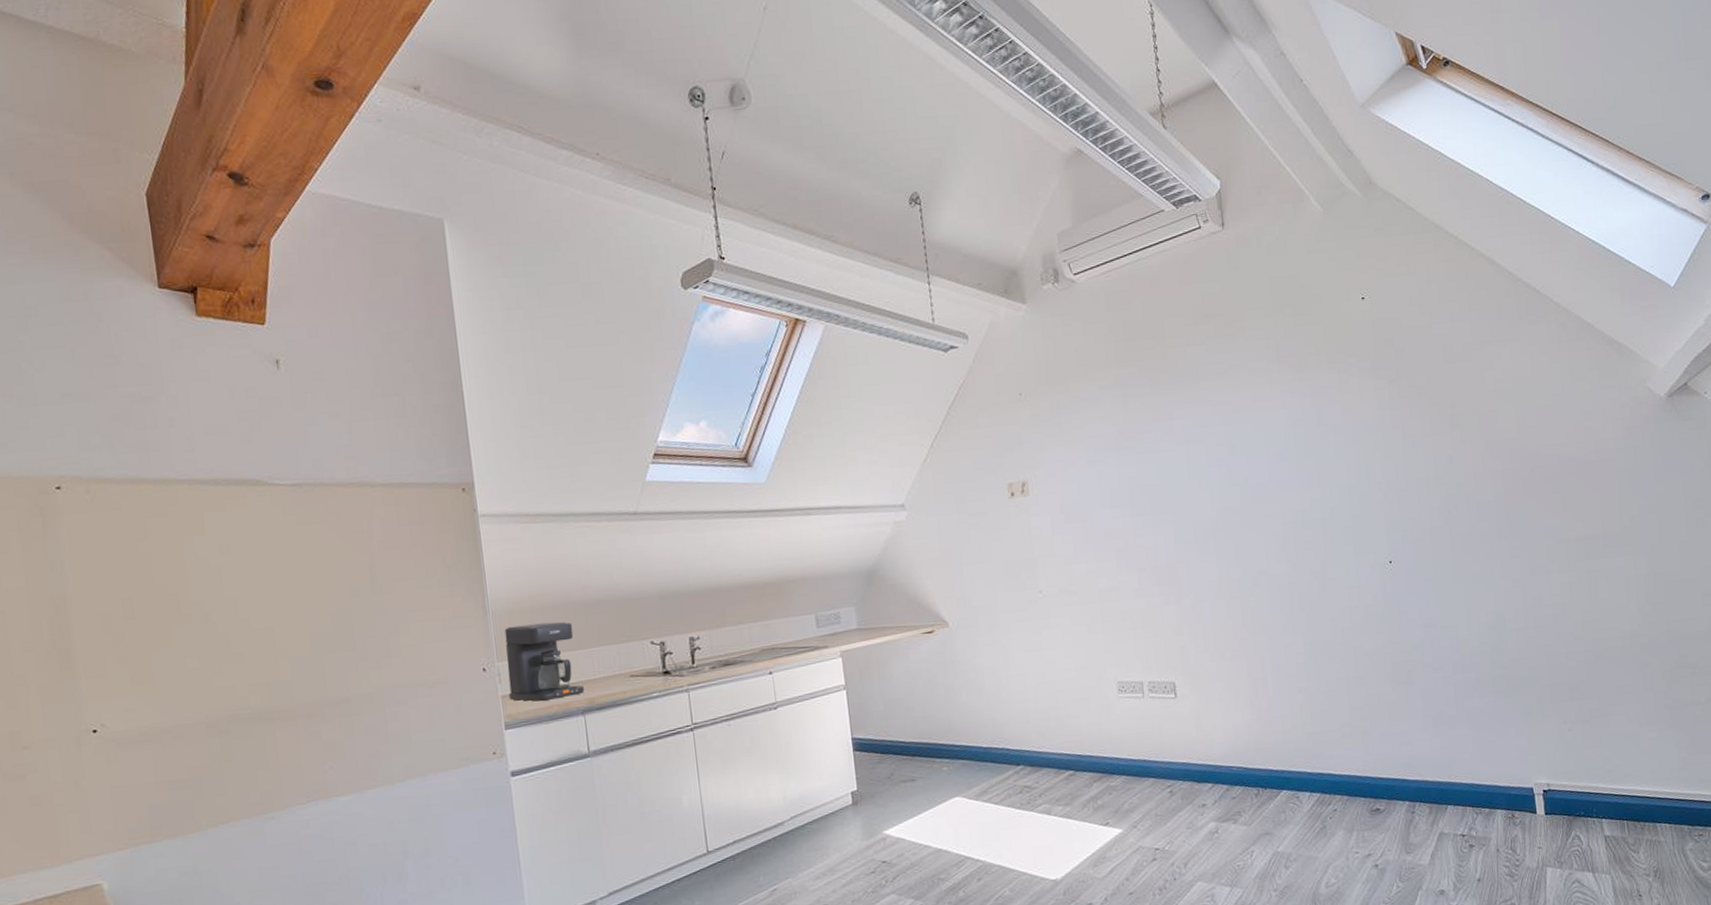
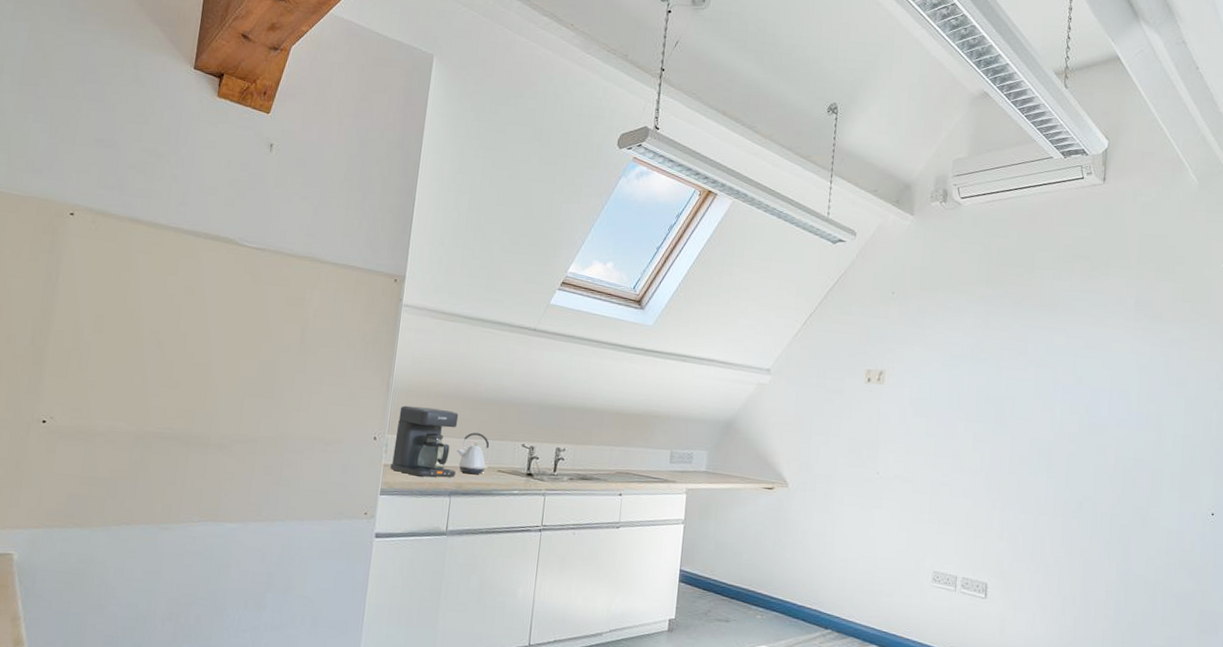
kettle: none [579,639,619,687] -> present [457,432,490,475]

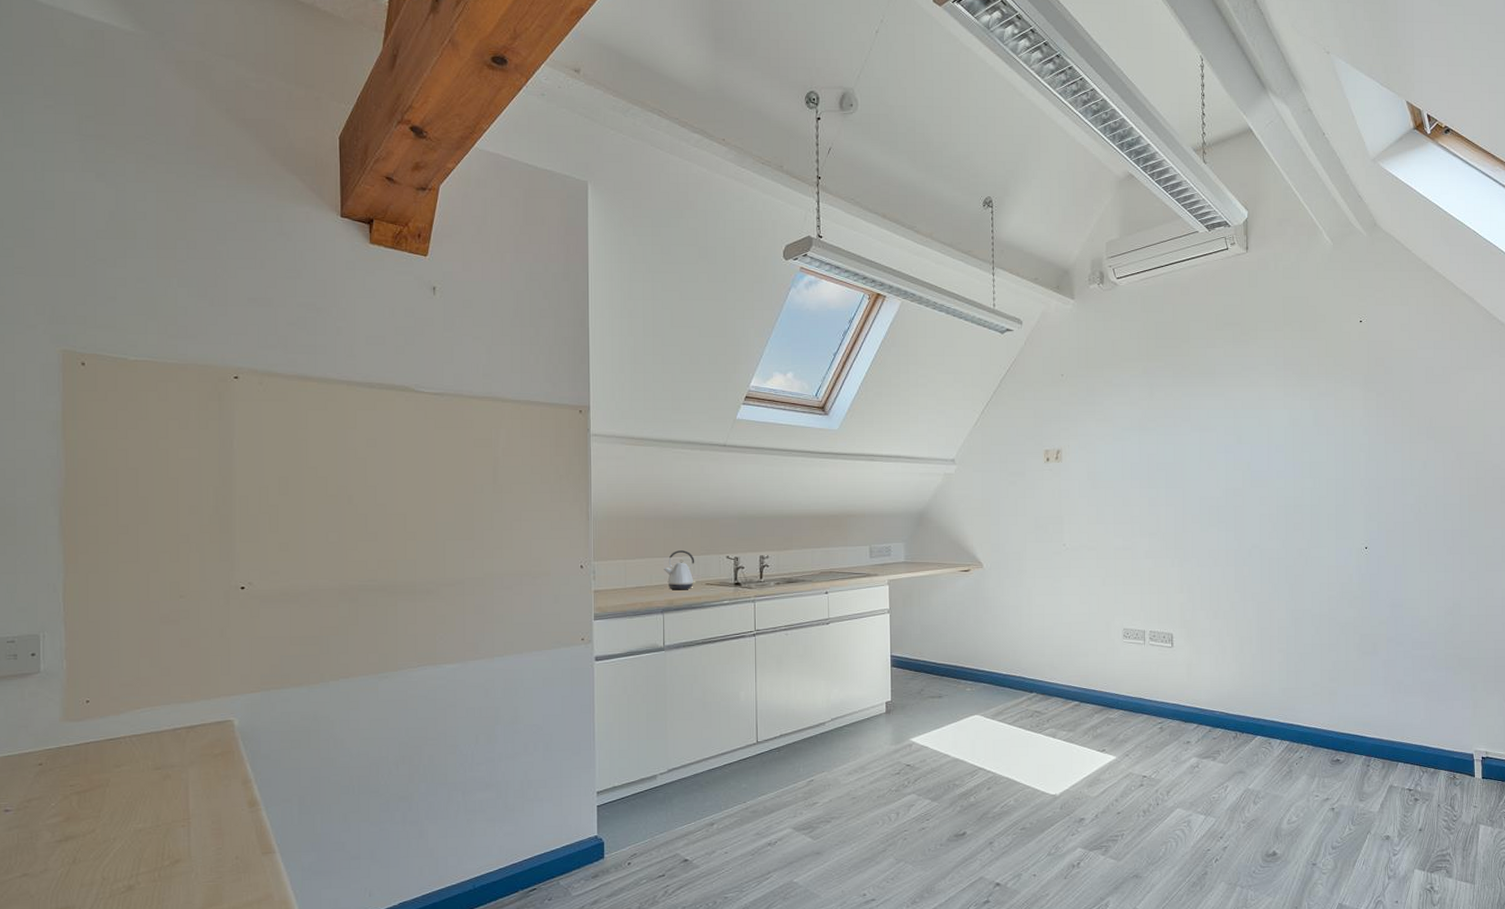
coffee maker: present [390,405,459,478] -> none [601,531,665,598]

